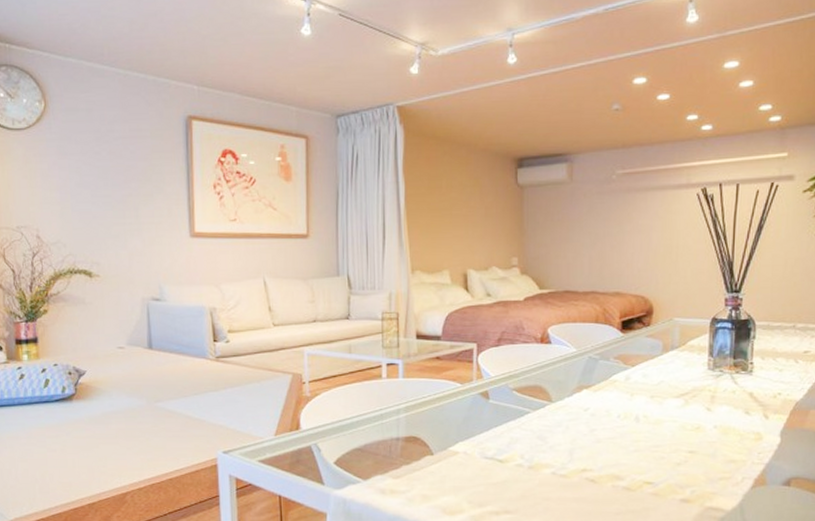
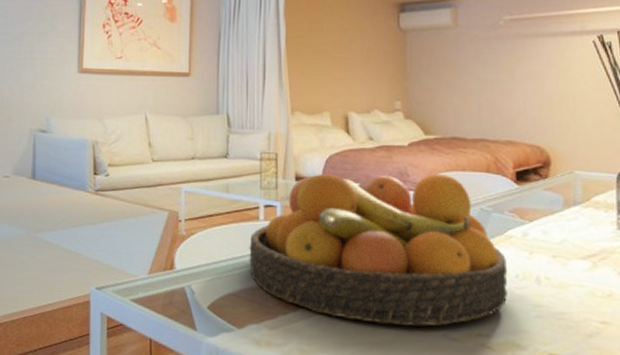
fruit bowl: none [373,325,611,466] -> present [249,173,508,326]

